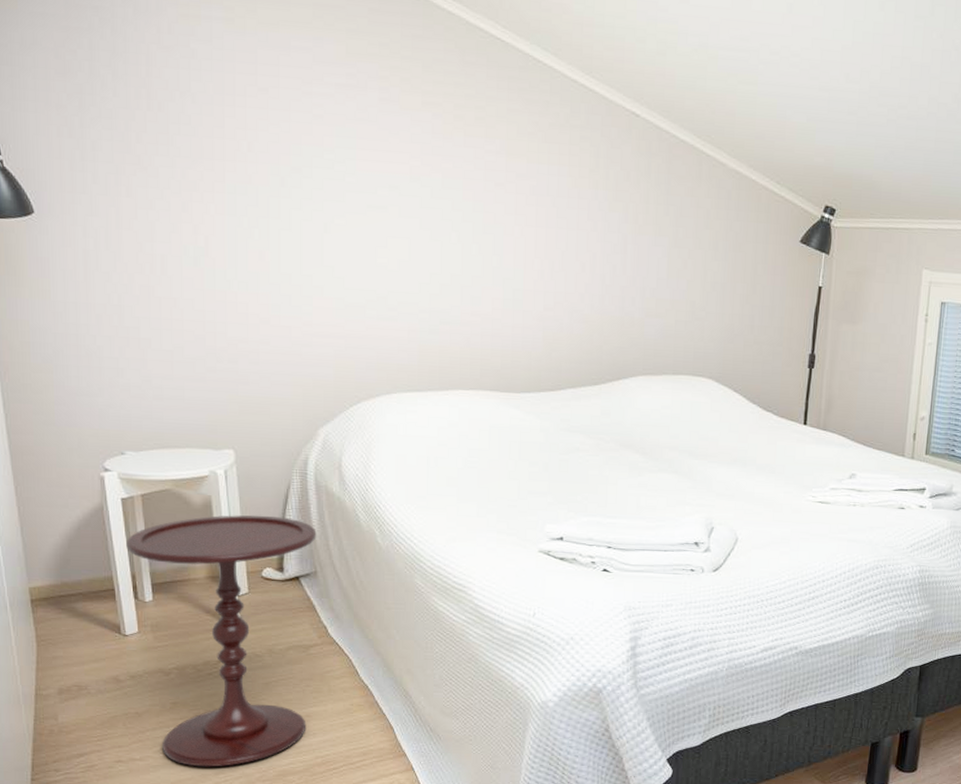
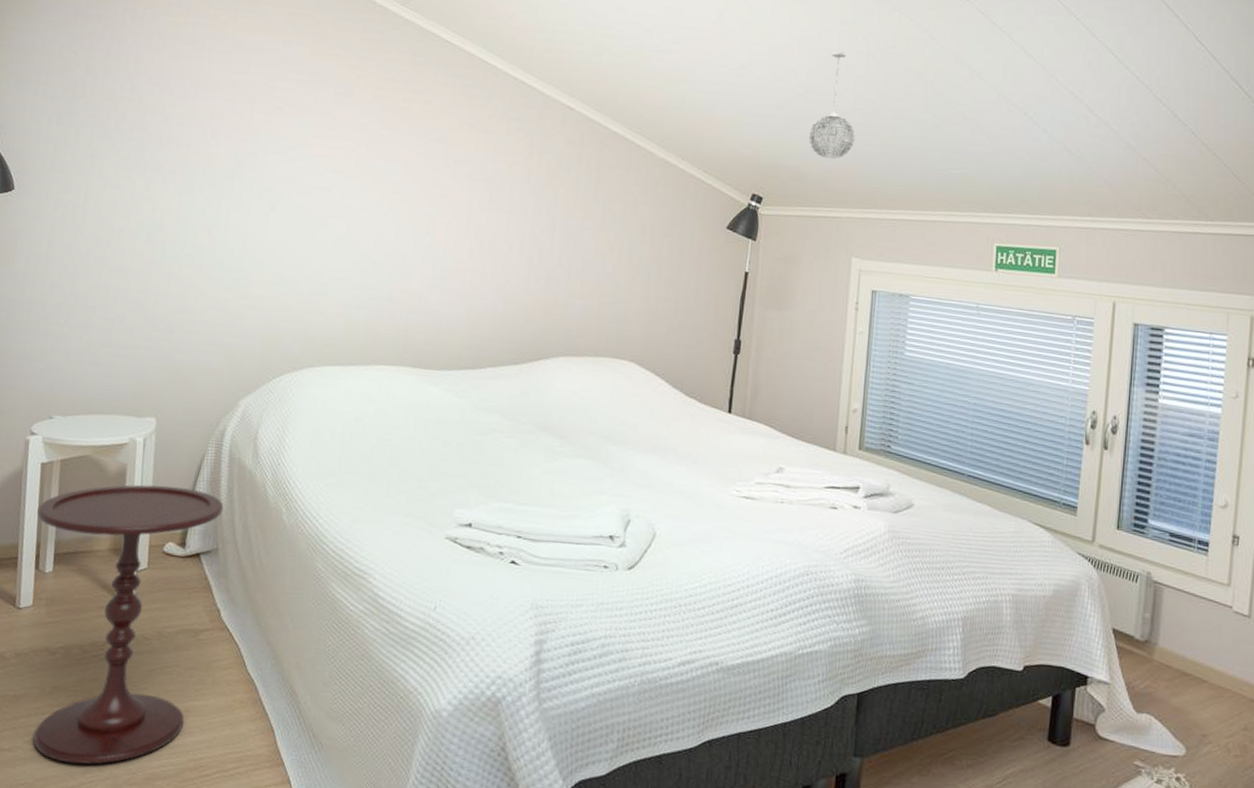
pendant light: none [882,48,929,168] -> present [809,50,855,159]

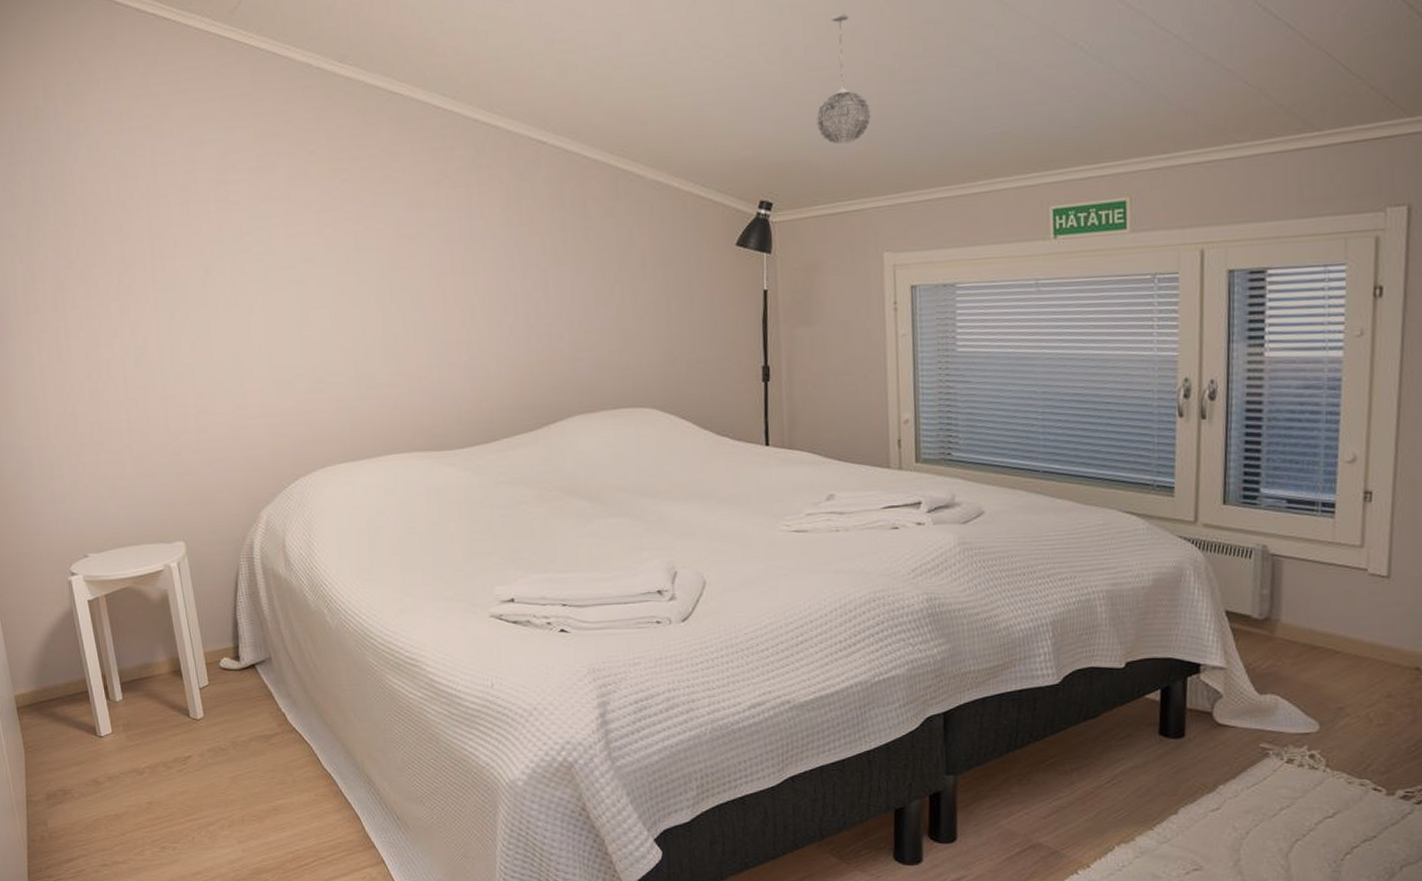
side table: present [33,484,224,764] -> none [95,604,275,868]

